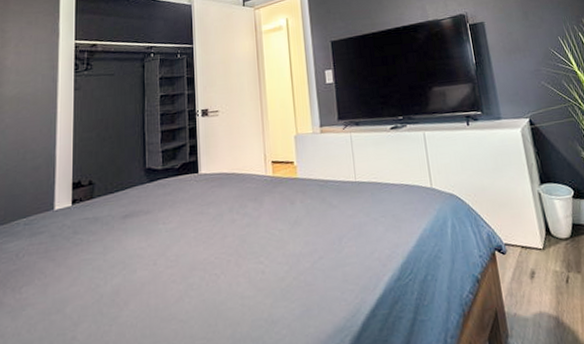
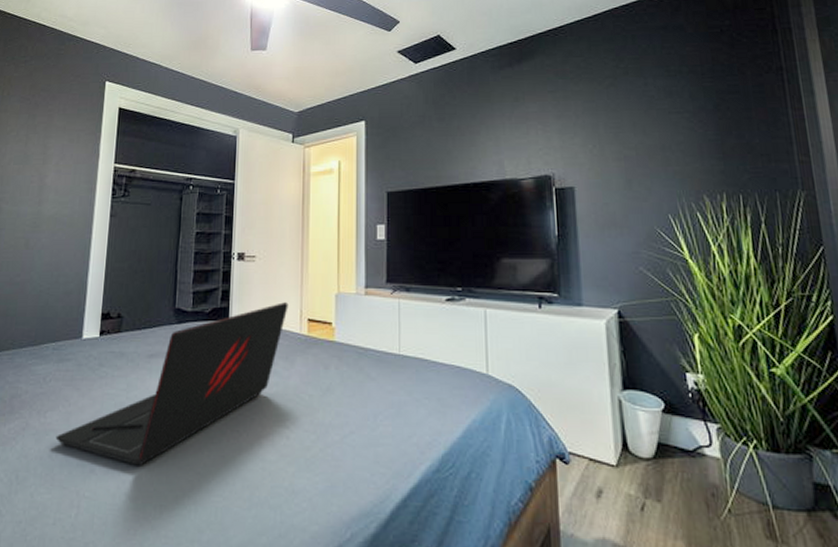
laptop: none [33,149,253,325] -> present [55,302,288,466]

